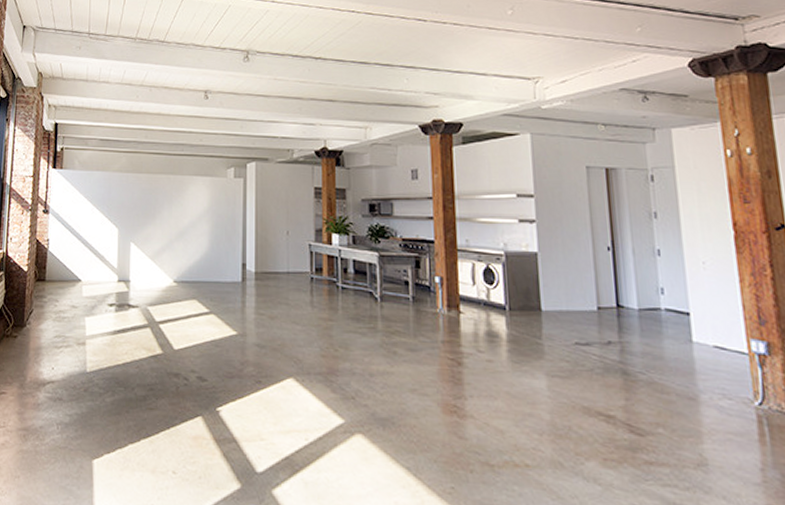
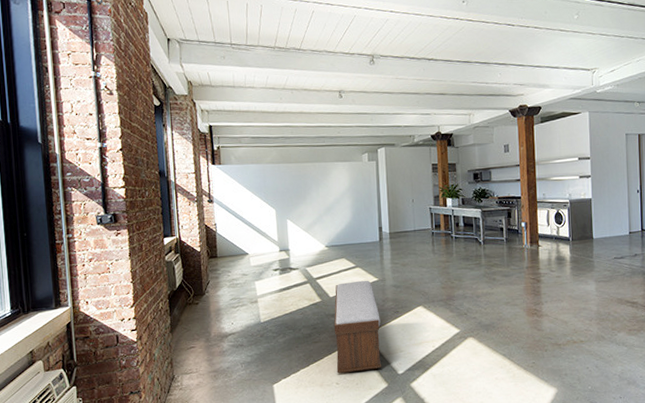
bench: none [174,332,237,460] -> present [334,280,382,374]

